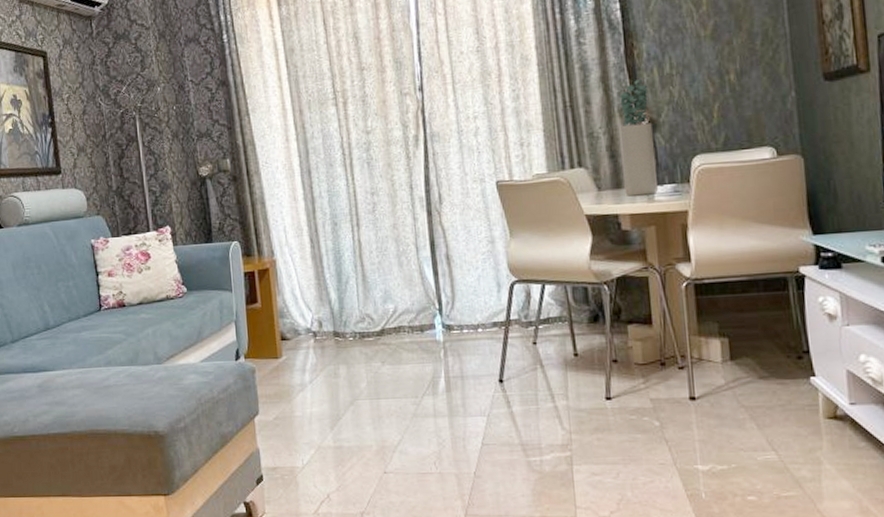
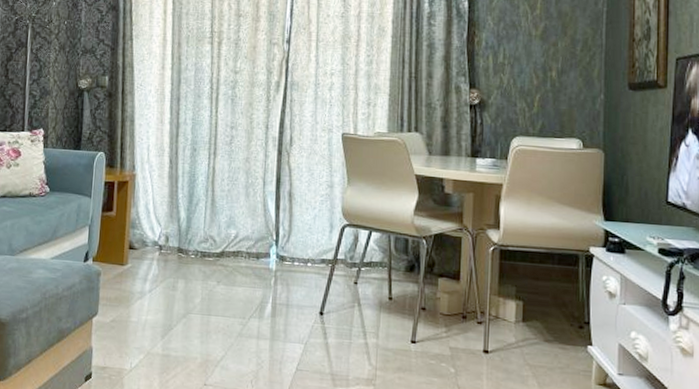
vase: present [618,77,658,197] -> none [452,61,483,166]

